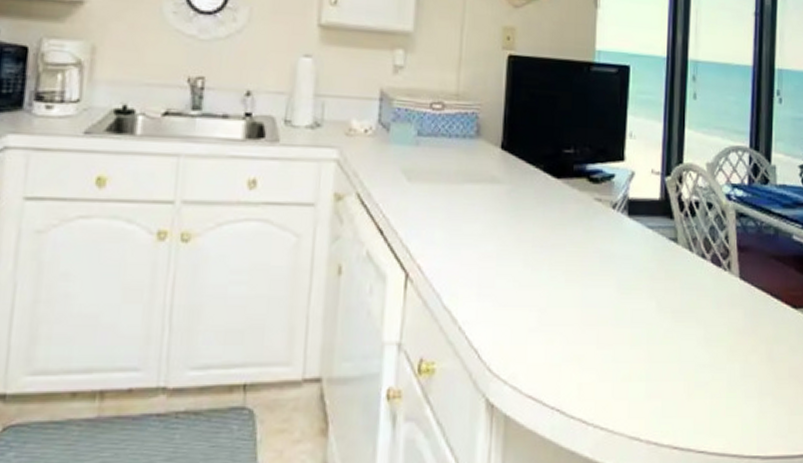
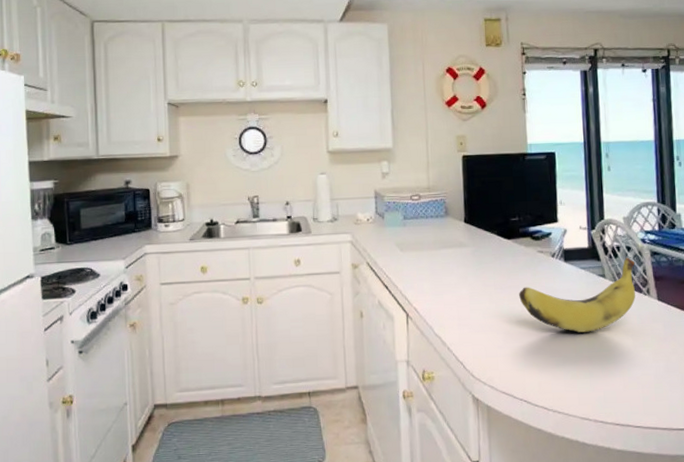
banana: none [564,217,716,316] -> present [519,257,635,333]

